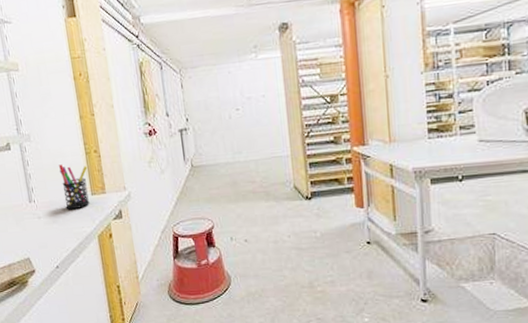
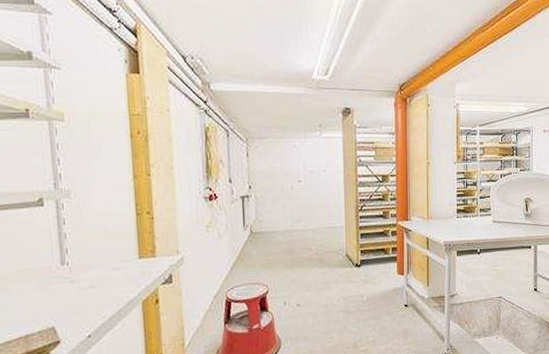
pen holder: present [59,164,89,210] -> none [103,225,137,274]

